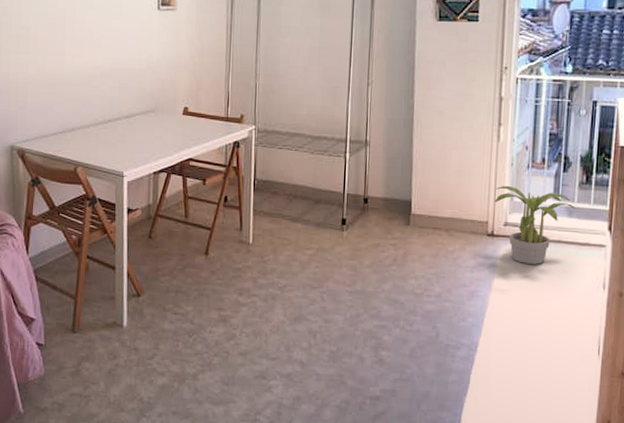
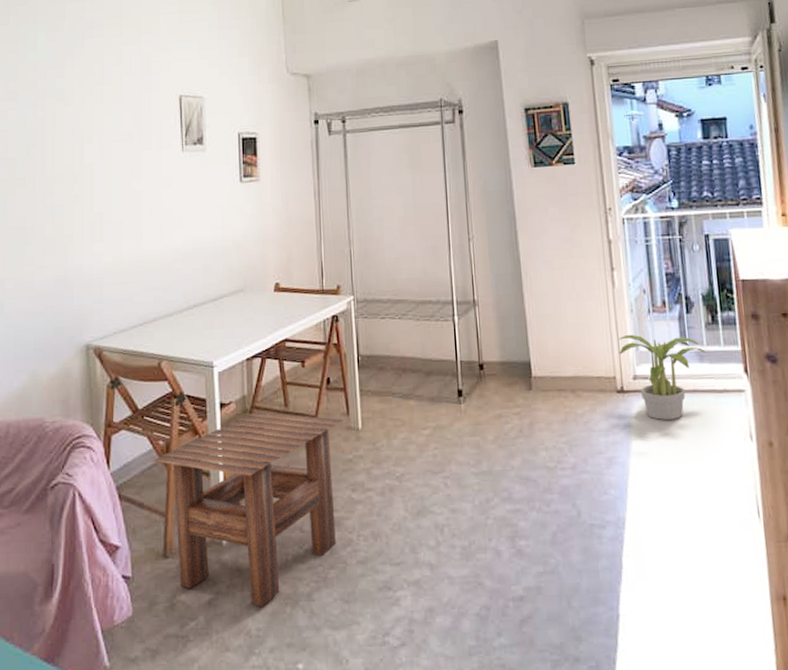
side table: none [65,219,237,380] -> present [152,411,344,606]

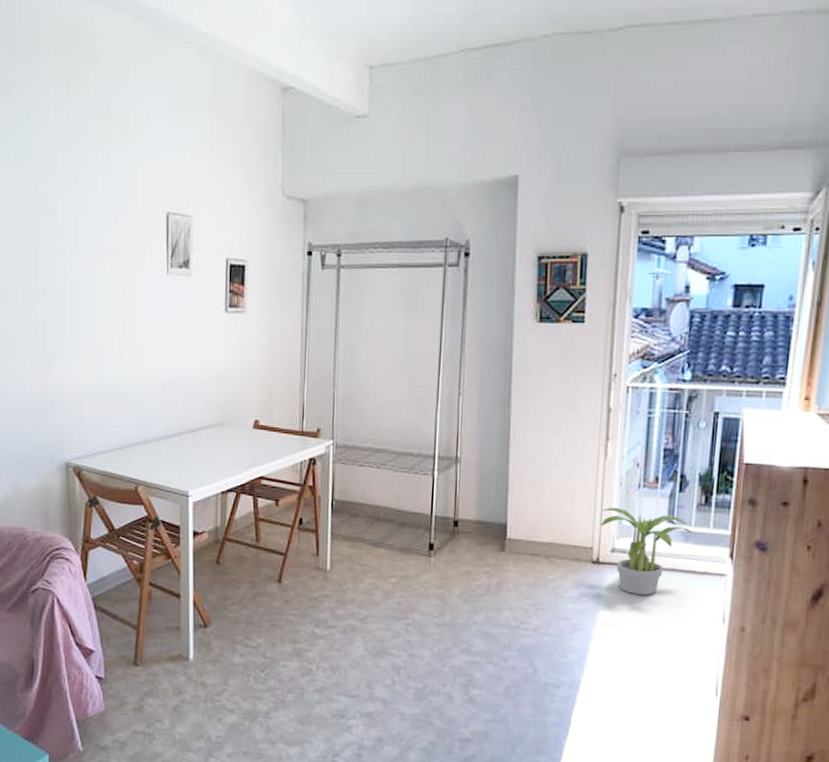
side table: present [152,411,344,606] -> none [126,543,313,717]

